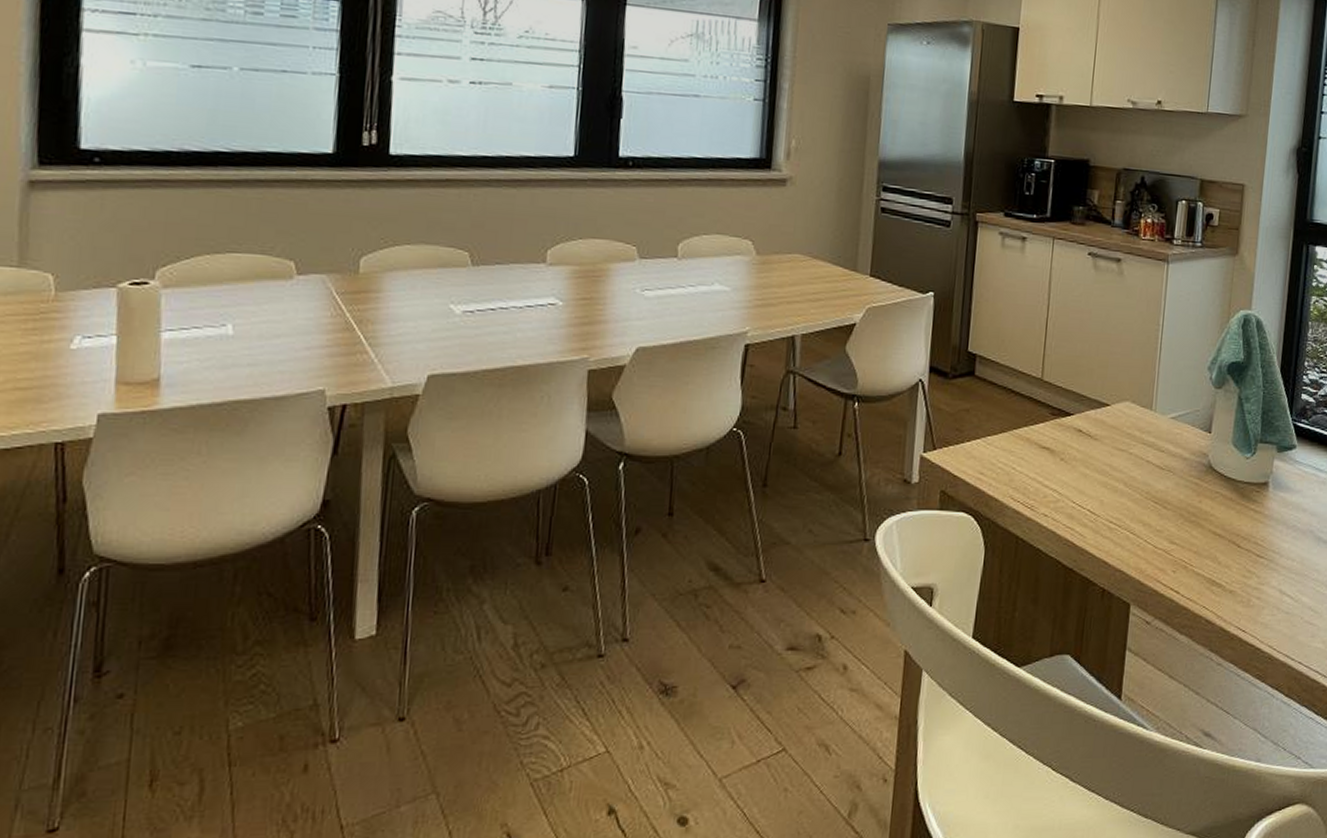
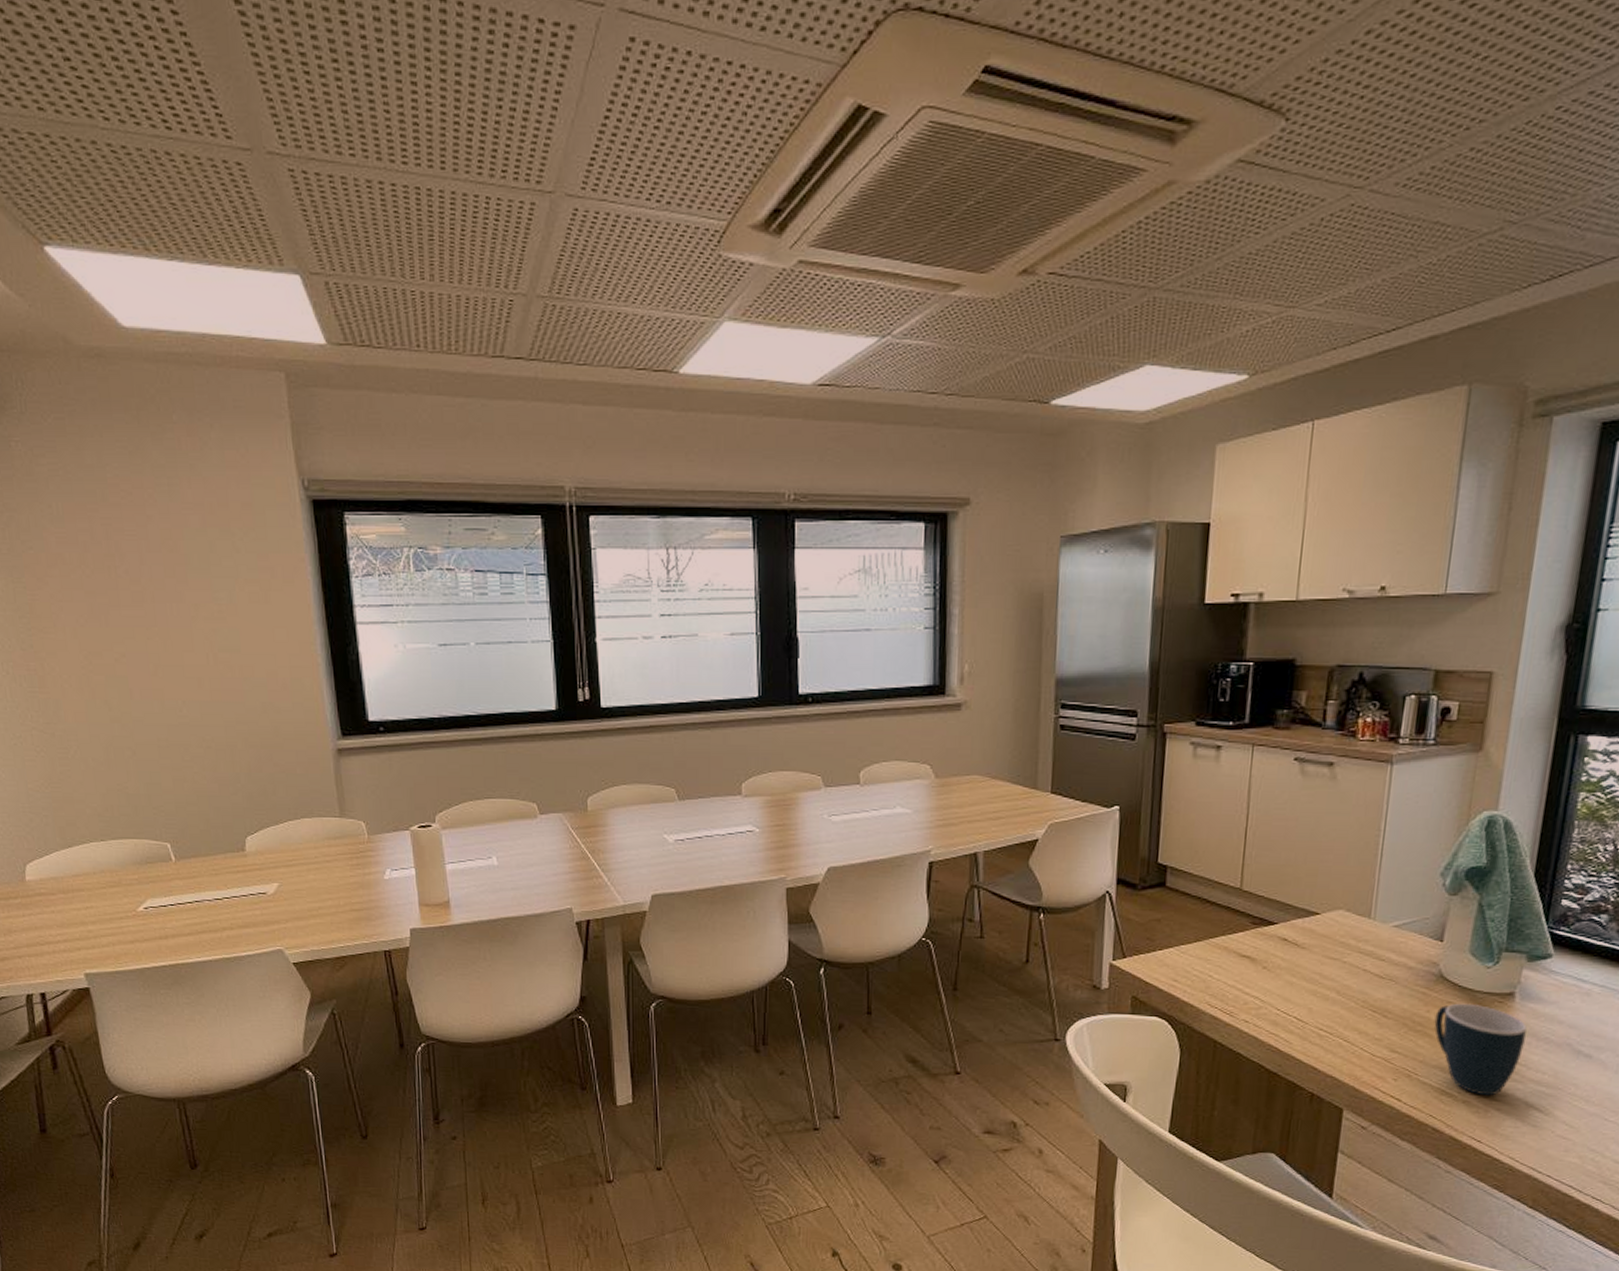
mug: none [1205,493,1279,585] -> present [1434,1003,1527,1096]

